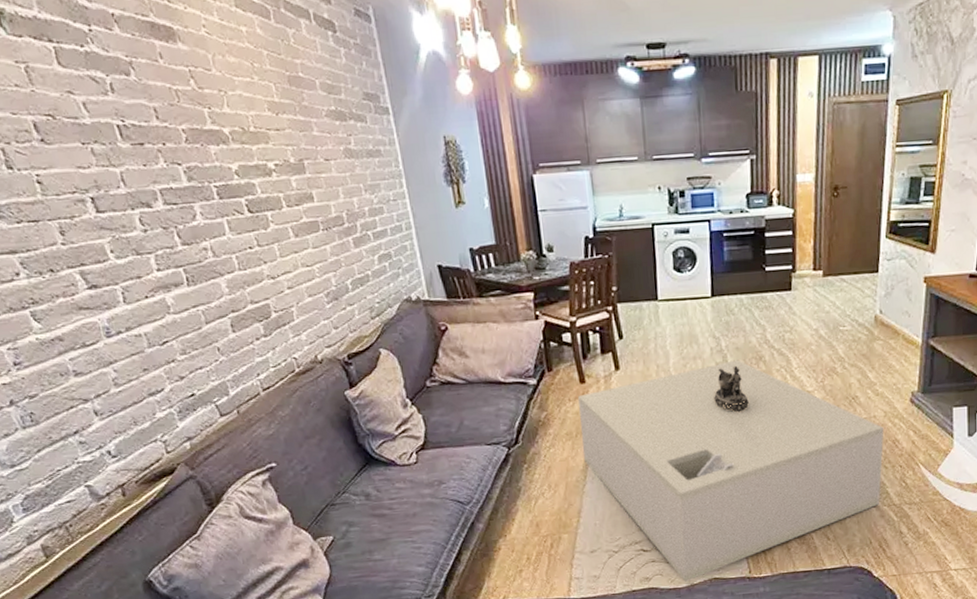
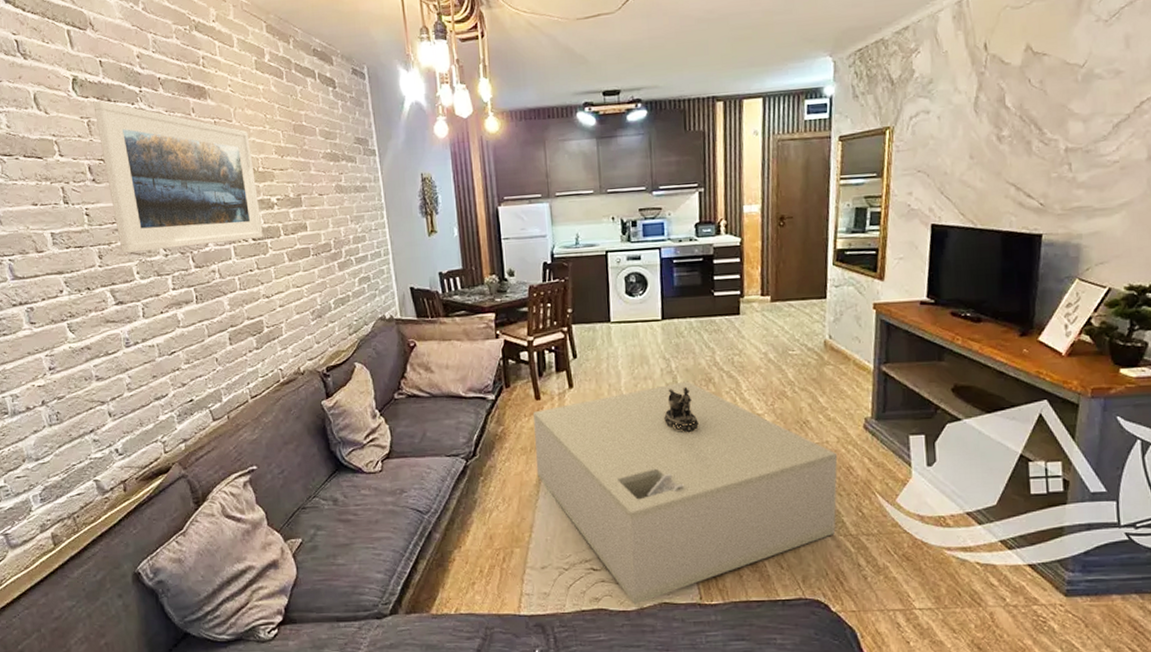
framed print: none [29,41,262,228] -> present [93,101,263,253]

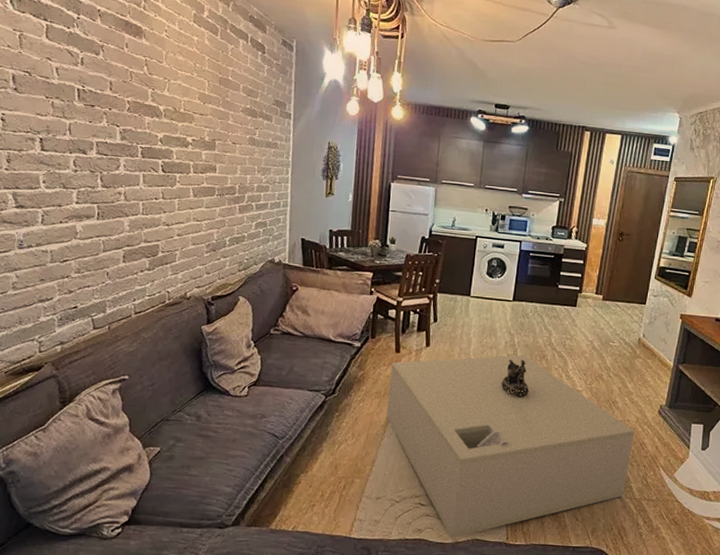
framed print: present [93,101,263,253] -> none [28,18,176,172]

